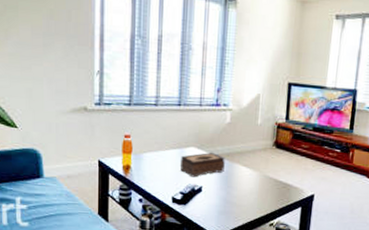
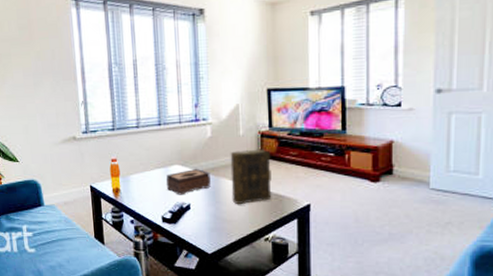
book: none [243,139,285,191] -> present [230,148,272,205]

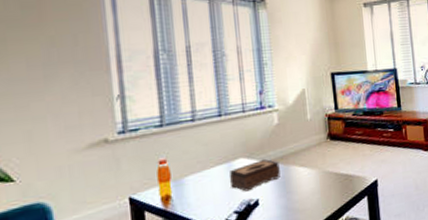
book: present [230,148,272,205] -> none [299,131,342,192]

